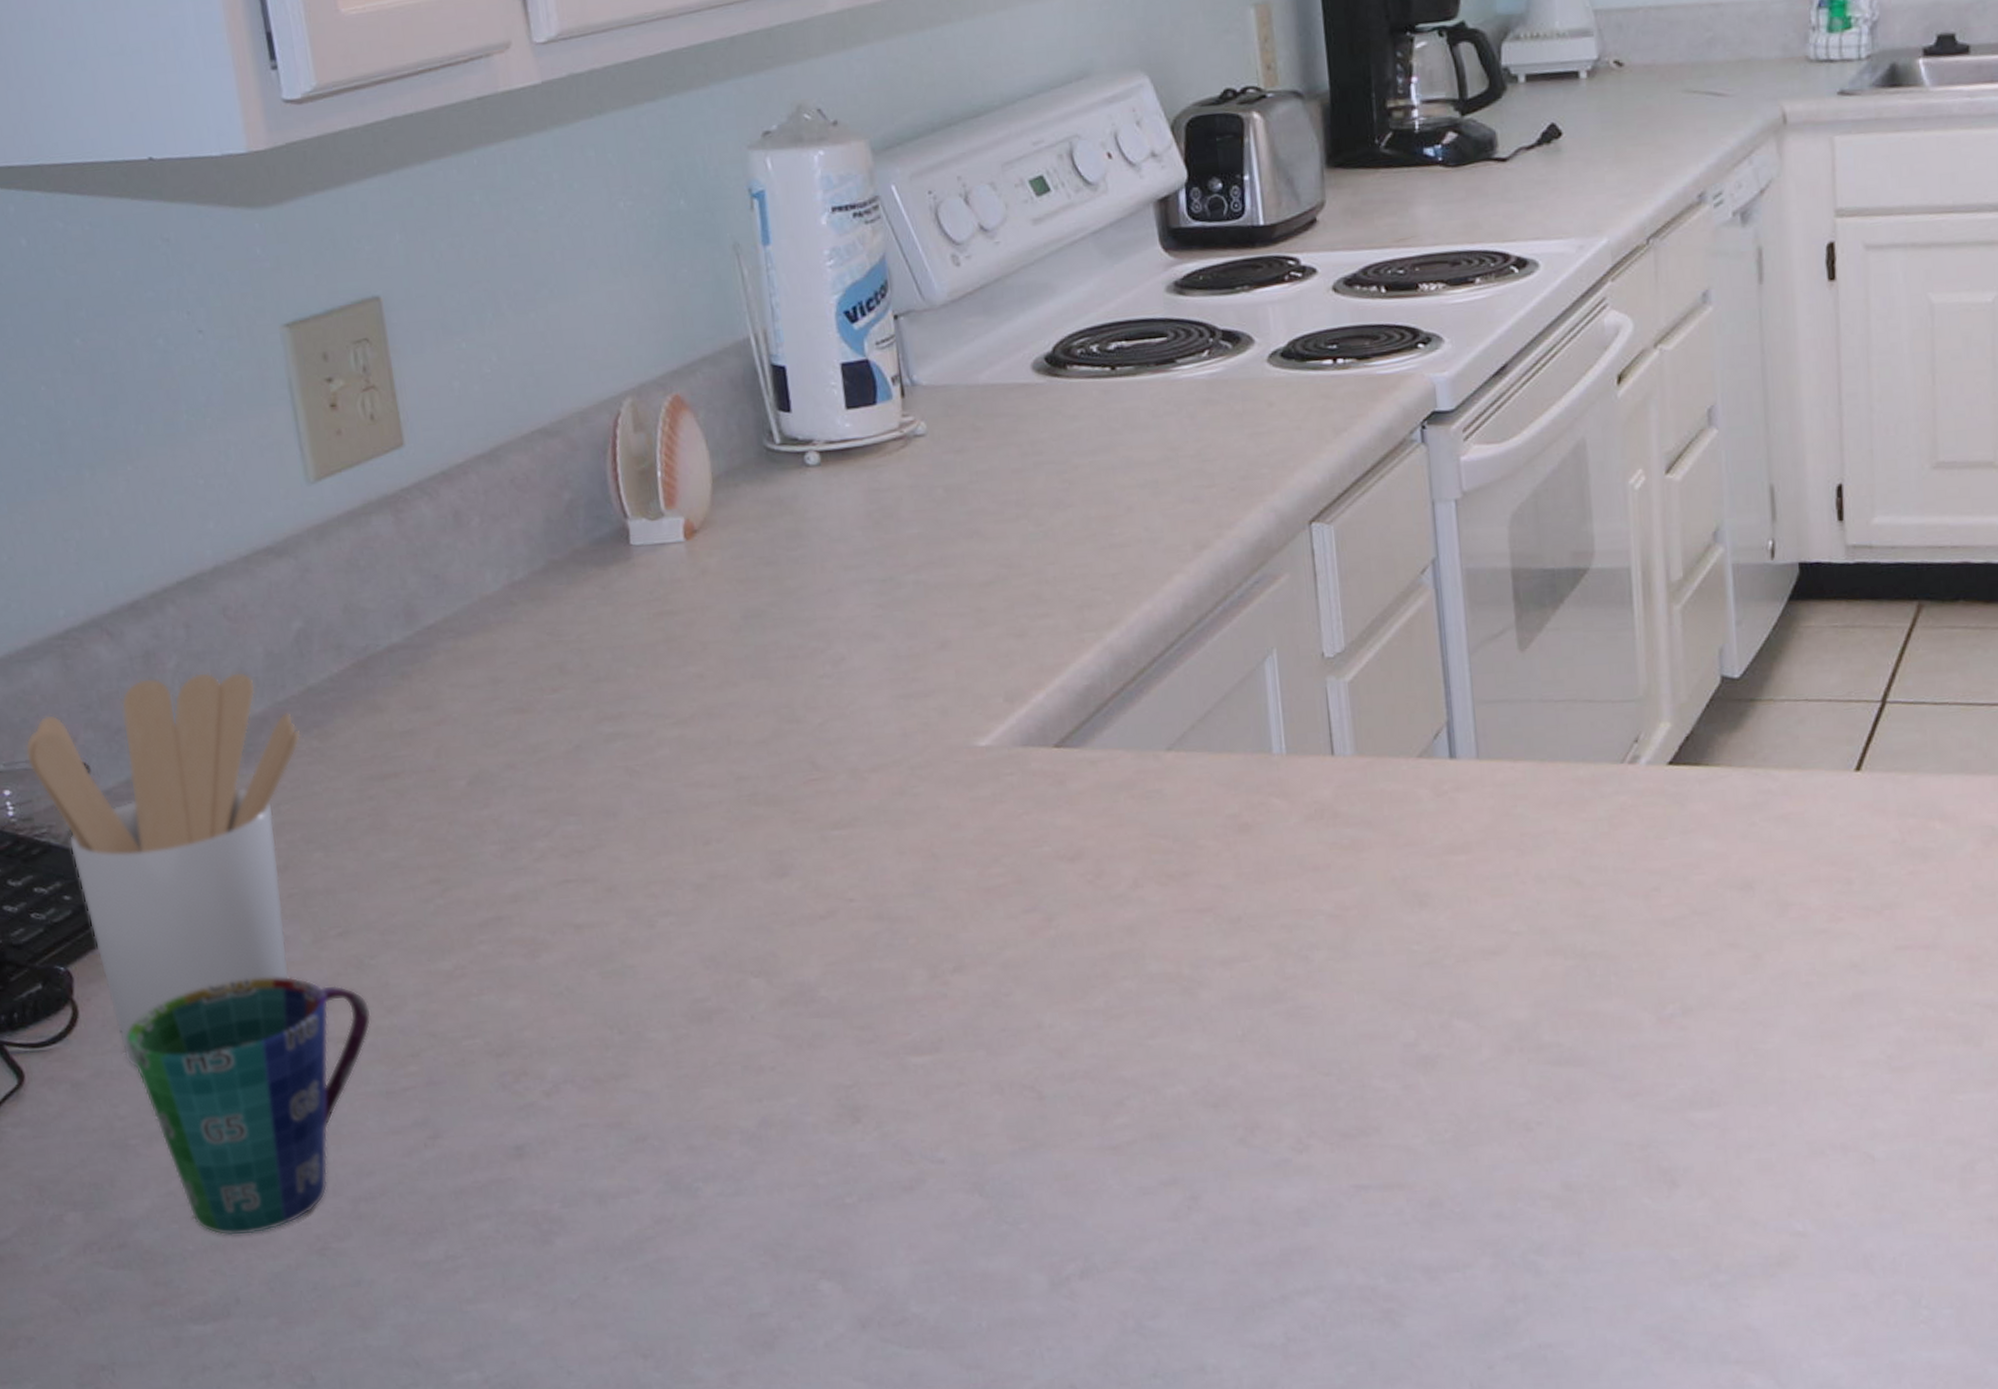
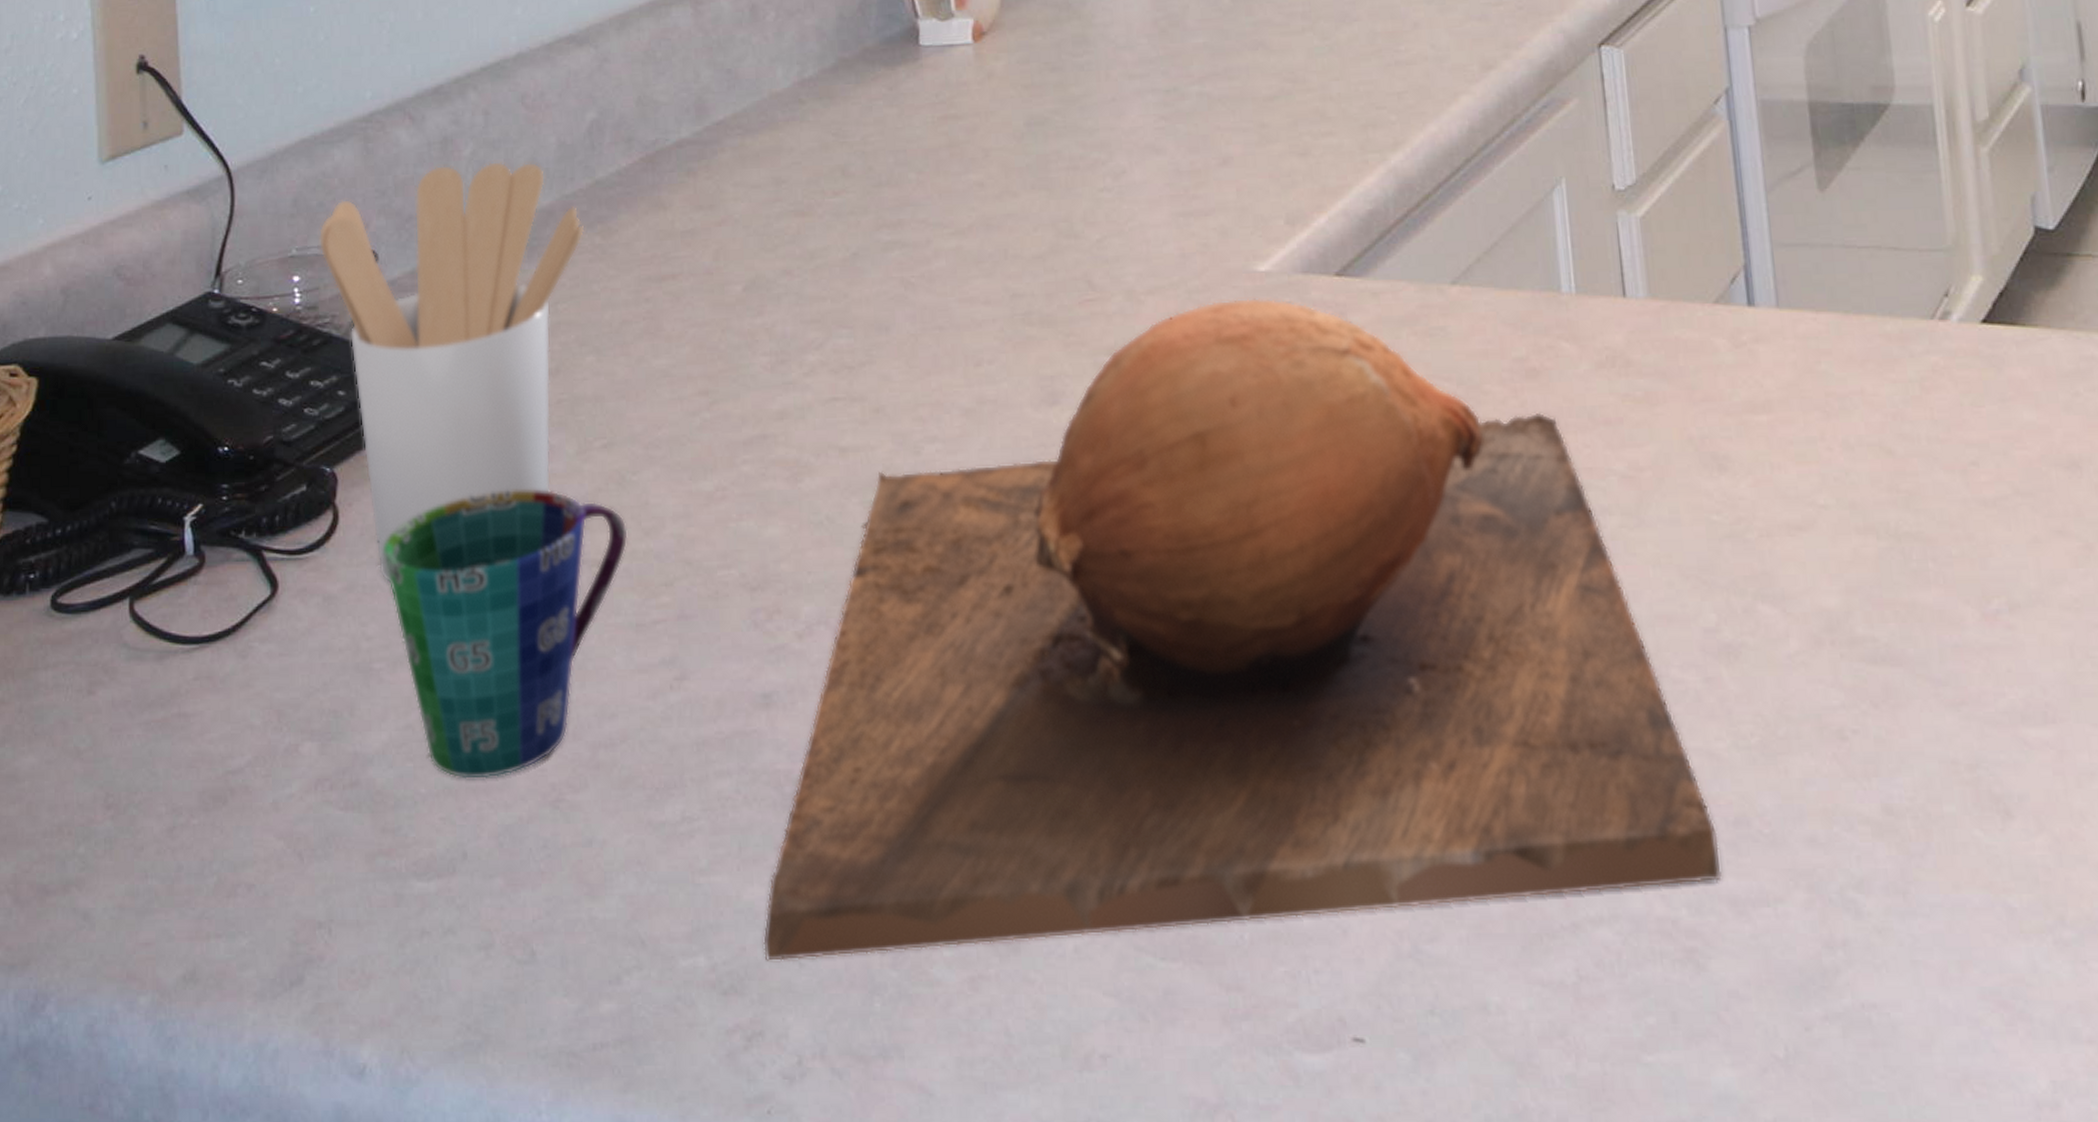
chopping board: none [531,770,1416,1373] -> present [763,297,1722,962]

